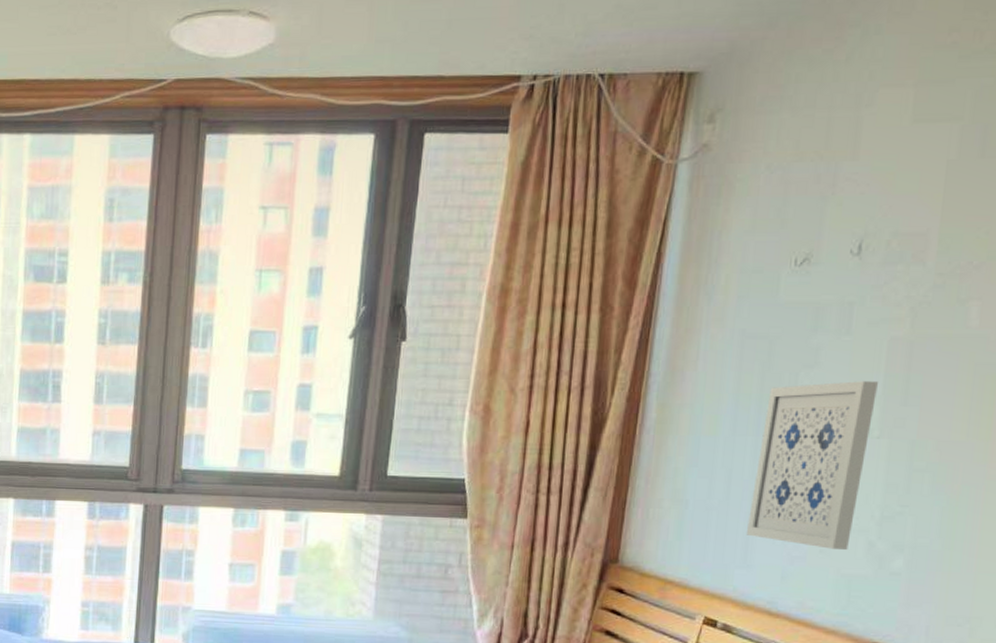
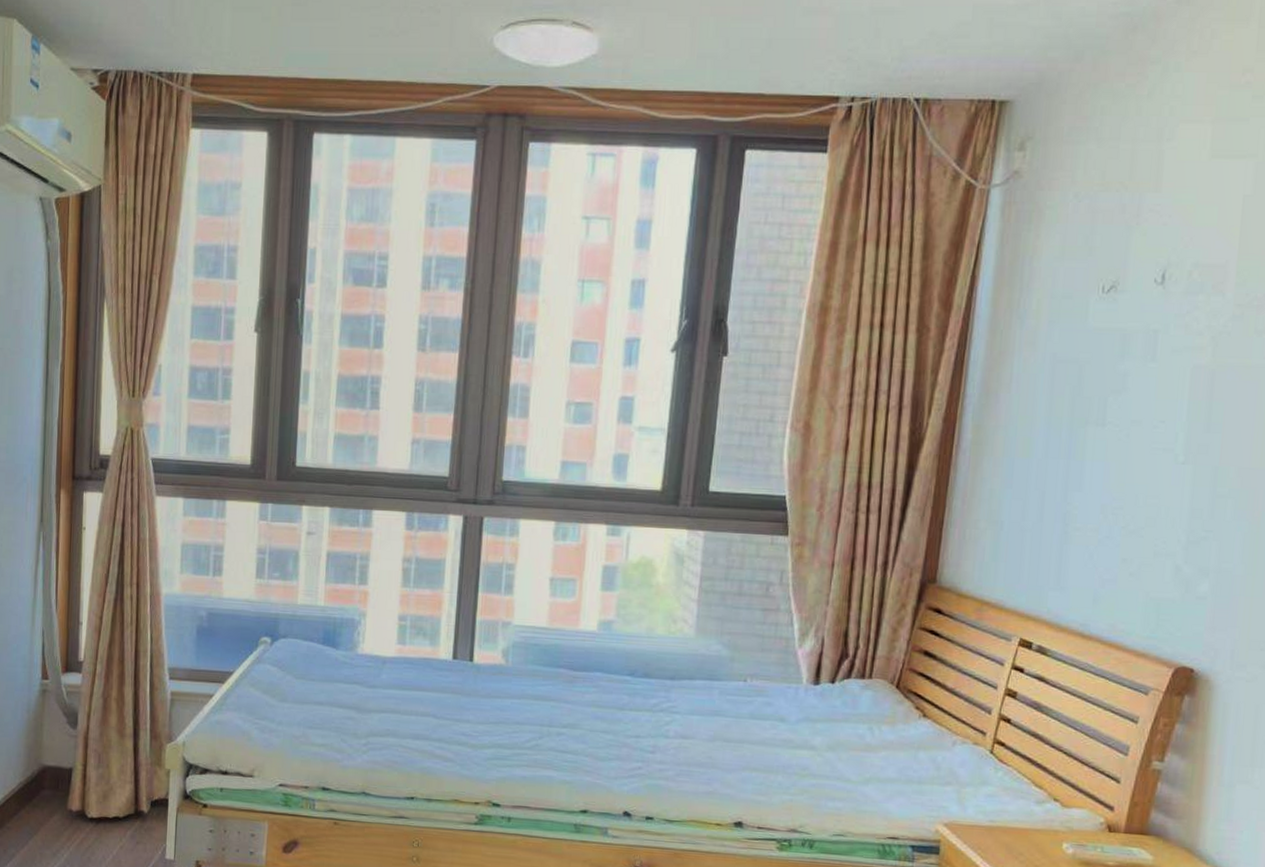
wall art: present [746,381,878,551] -> none [1059,407,1182,574]

